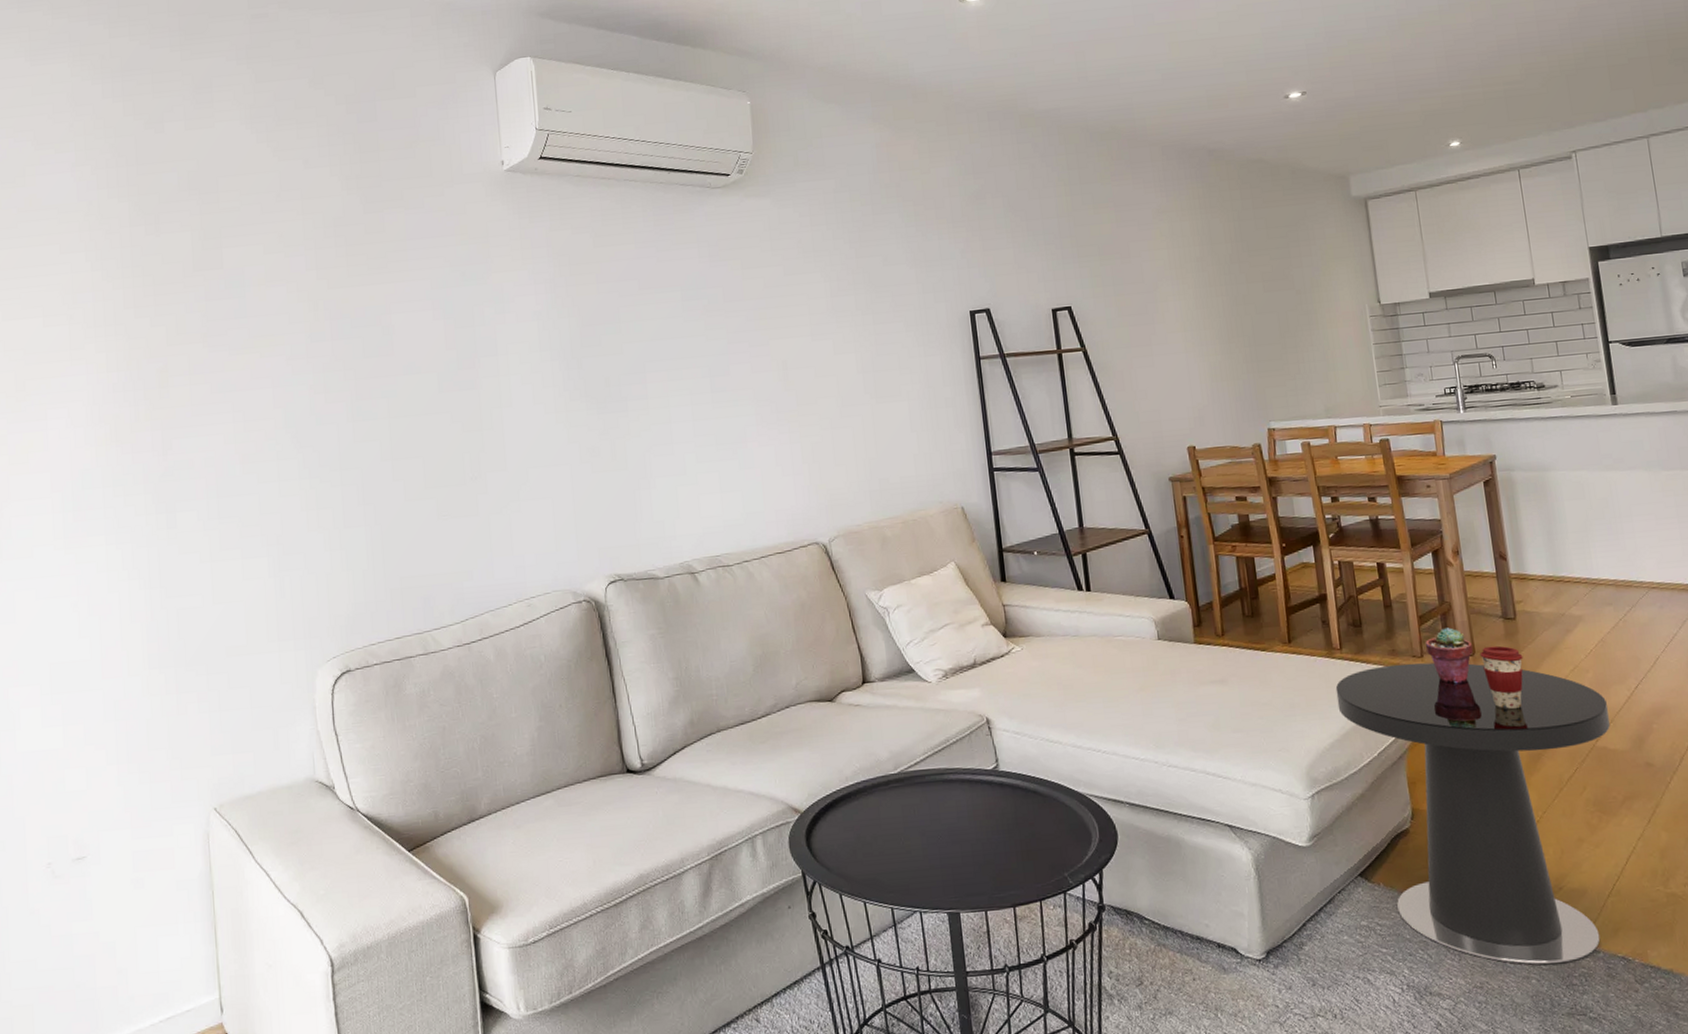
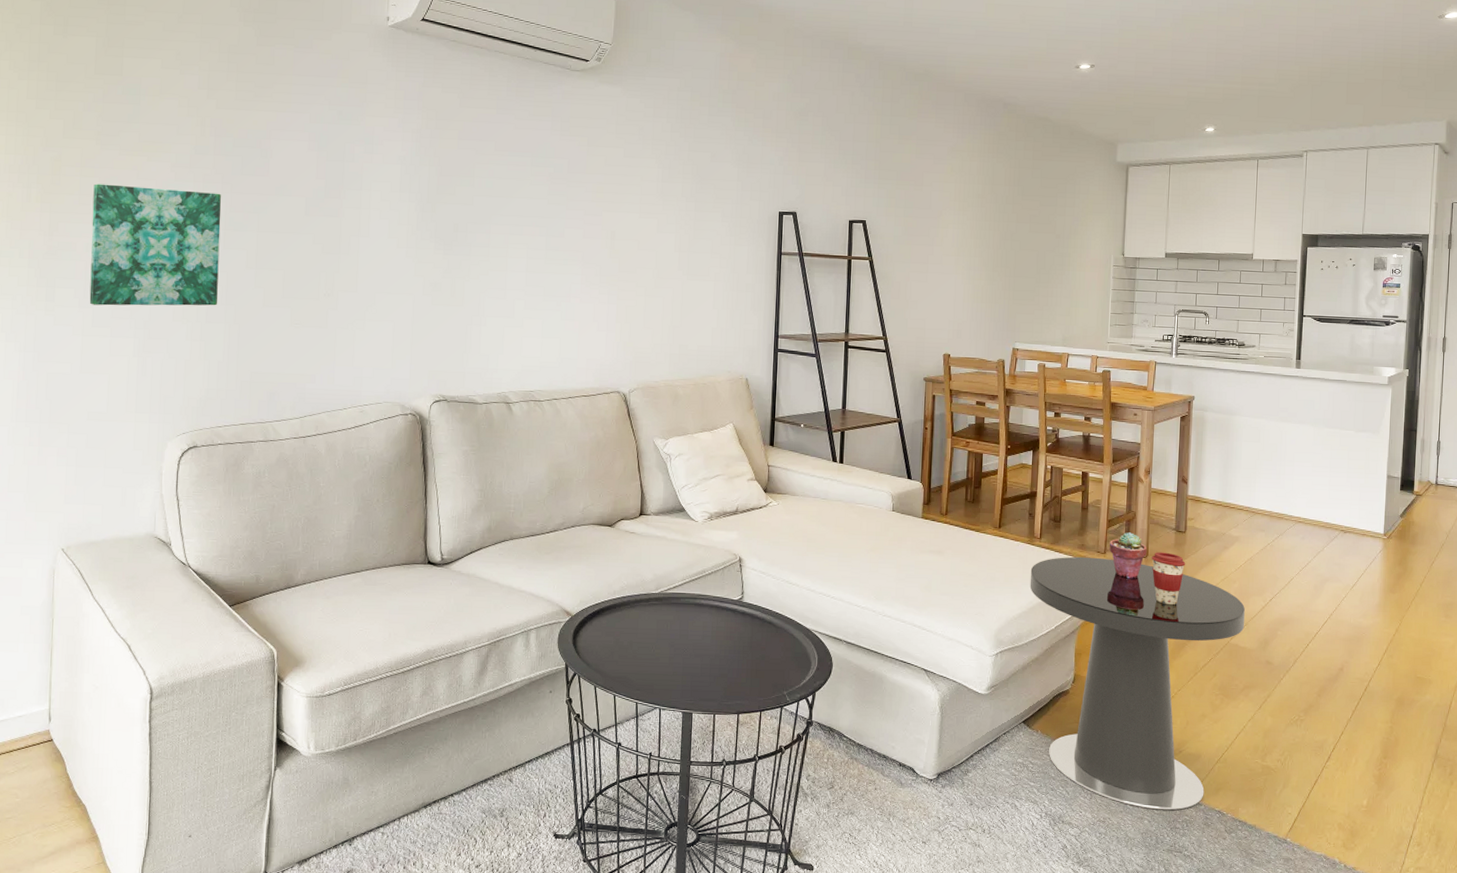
wall art: none [205,381,354,526] -> present [89,184,221,306]

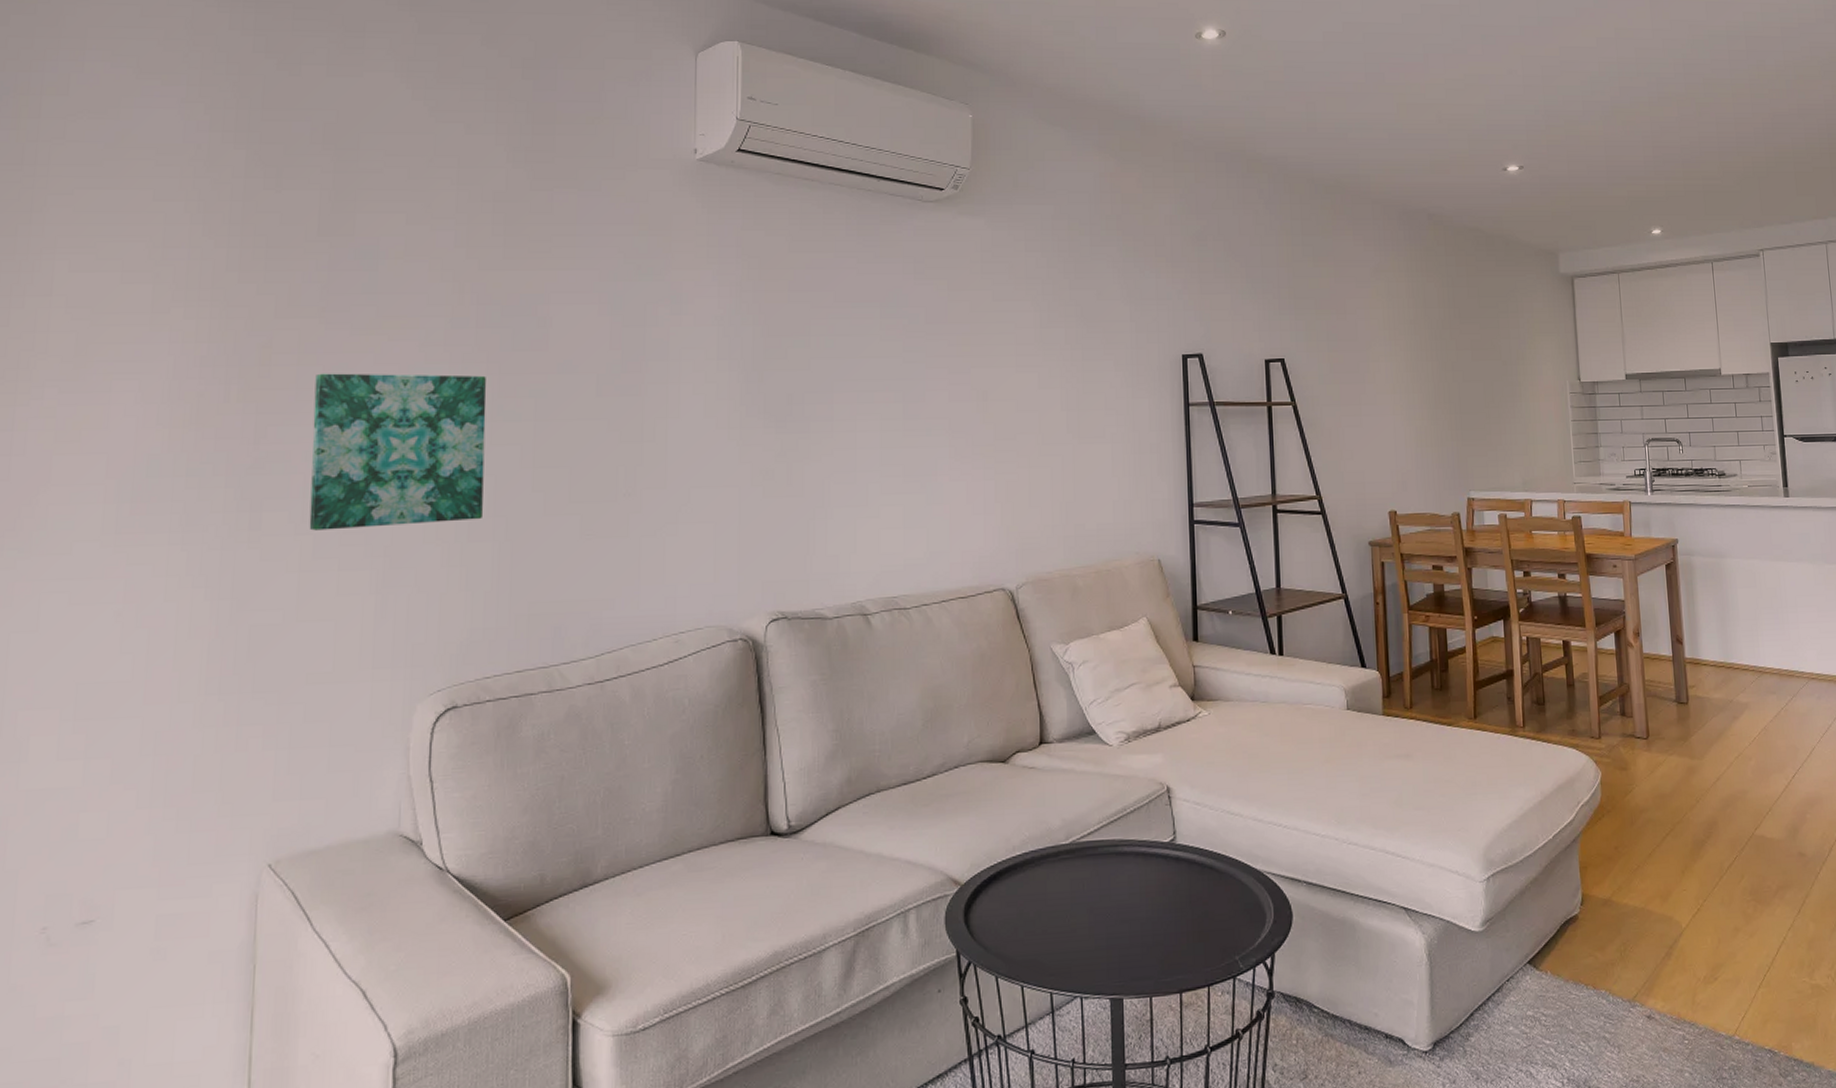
side table: present [1030,556,1245,810] -> none [1516,744,1768,1057]
potted succulent: present [1109,532,1147,579] -> none [1603,709,1648,767]
coffee cup: present [1152,552,1186,606] -> none [1653,729,1693,795]

